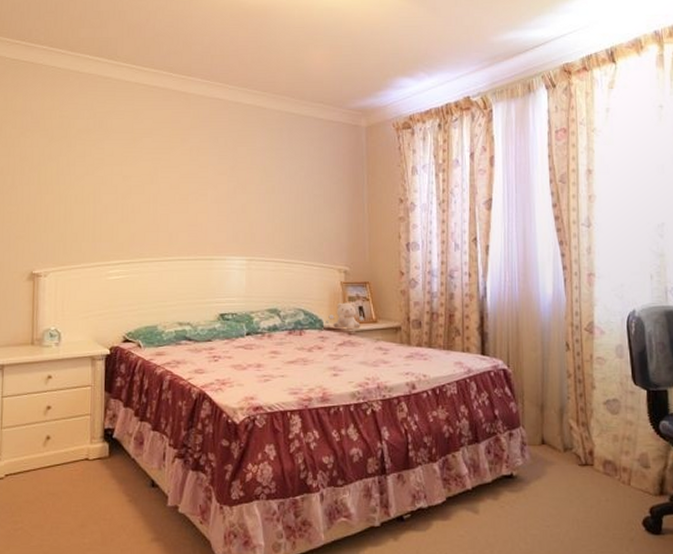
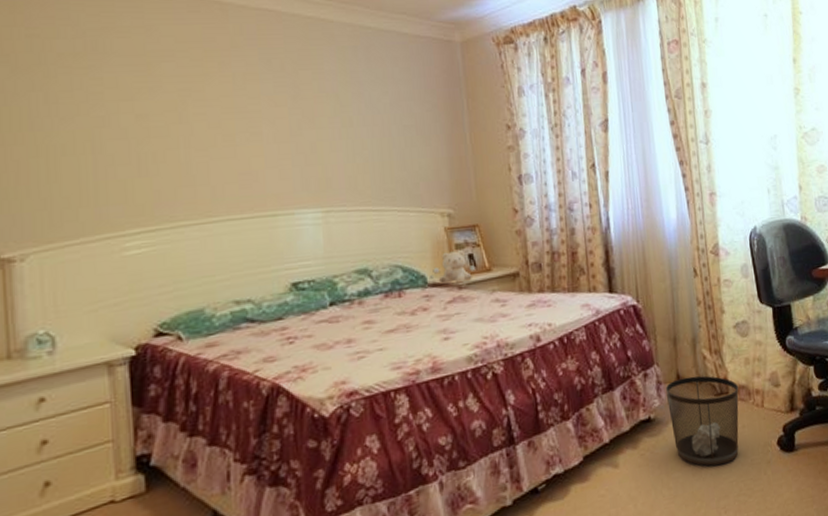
waste bin: none [529,443,605,532] -> present [665,375,739,466]

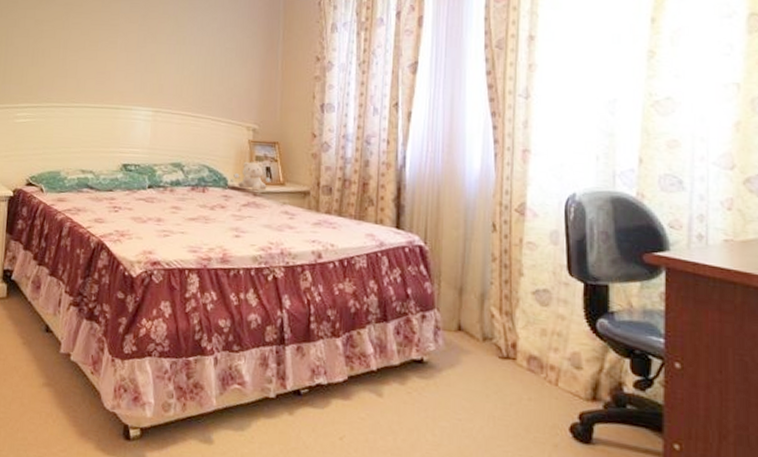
waste bin: present [665,375,739,466] -> none [443,329,530,432]

